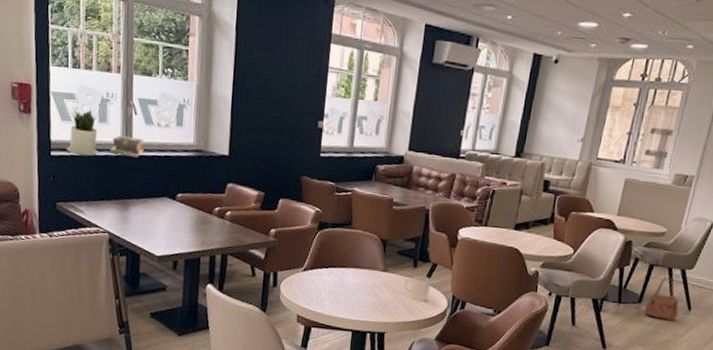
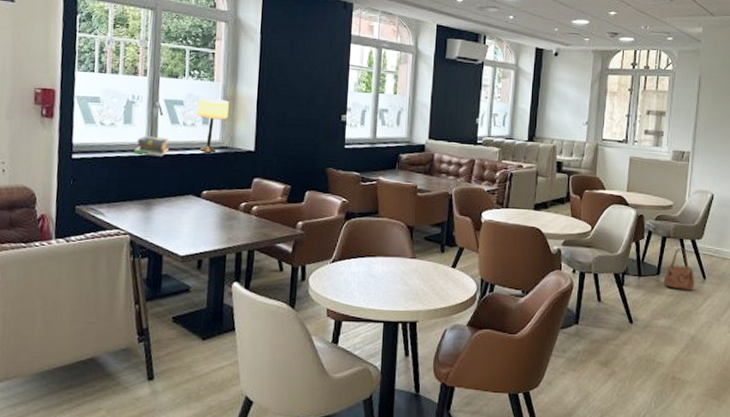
planter: present [67,109,98,157] -> none [89,111,122,158]
table lamp: none [171,98,203,156] -> present [197,98,229,153]
cup: present [404,275,431,301] -> none [433,260,459,286]

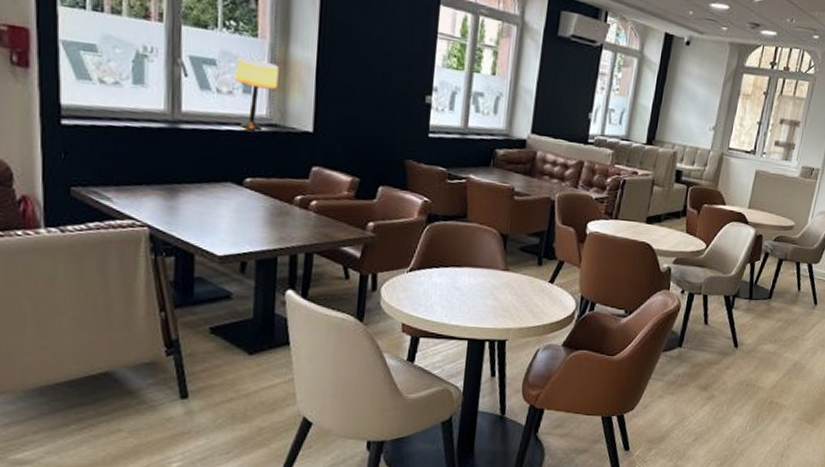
books: present [133,136,169,157] -> none [149,102,198,131]
handbag: present [664,248,695,290] -> none [774,271,806,316]

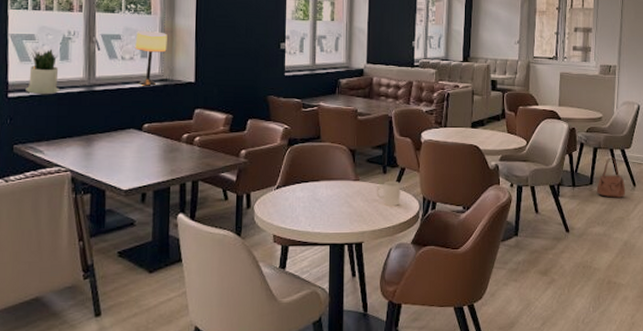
planter: none [85,64,132,128] -> present [26,48,59,95]
cup: none [527,274,557,303] -> present [376,180,401,206]
handbag: none [774,271,806,316] -> present [597,158,626,198]

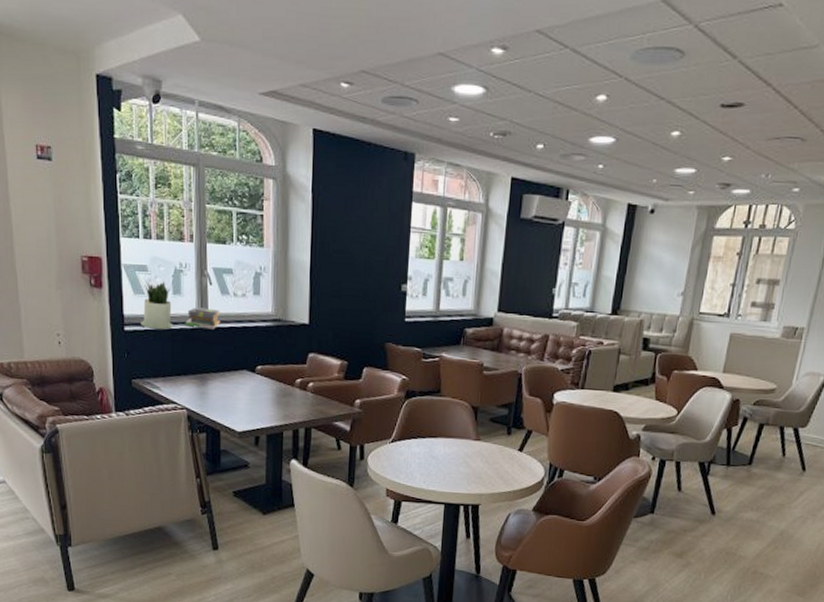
books: none [71,71,108,92] -> present [185,307,220,330]
table lamp: present [135,31,167,86] -> none [247,265,281,326]
cup: present [376,180,401,206] -> none [497,443,526,470]
handbag: present [597,158,626,198] -> none [756,436,793,483]

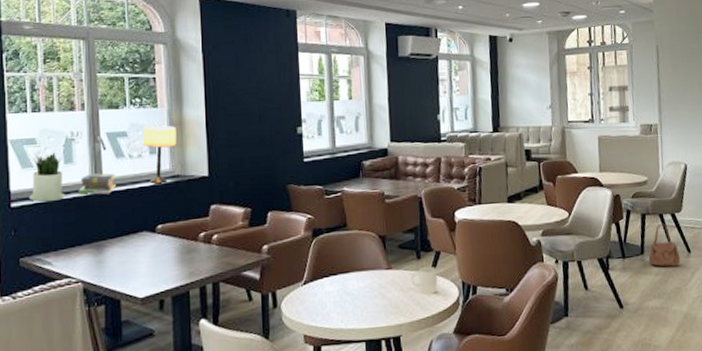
table lamp: none [247,265,281,326] -> present [142,125,177,184]
cup: none [497,443,526,470] -> present [411,266,439,294]
handbag: none [756,436,793,483] -> present [649,223,681,267]

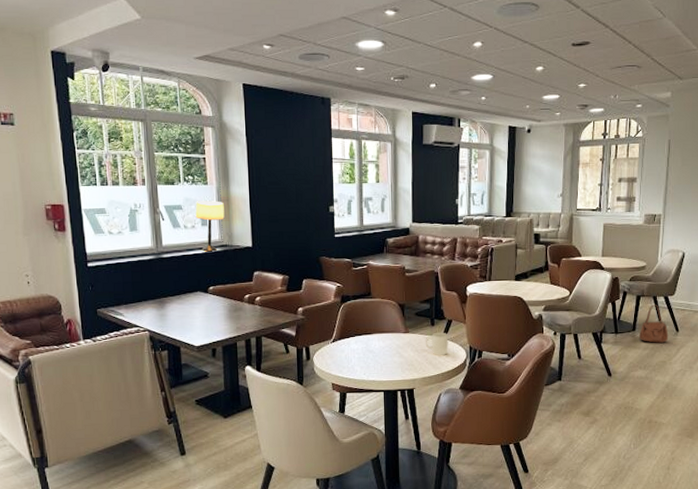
planter: present [29,152,65,203] -> none [102,220,132,264]
books: present [78,173,116,195] -> none [142,240,174,259]

